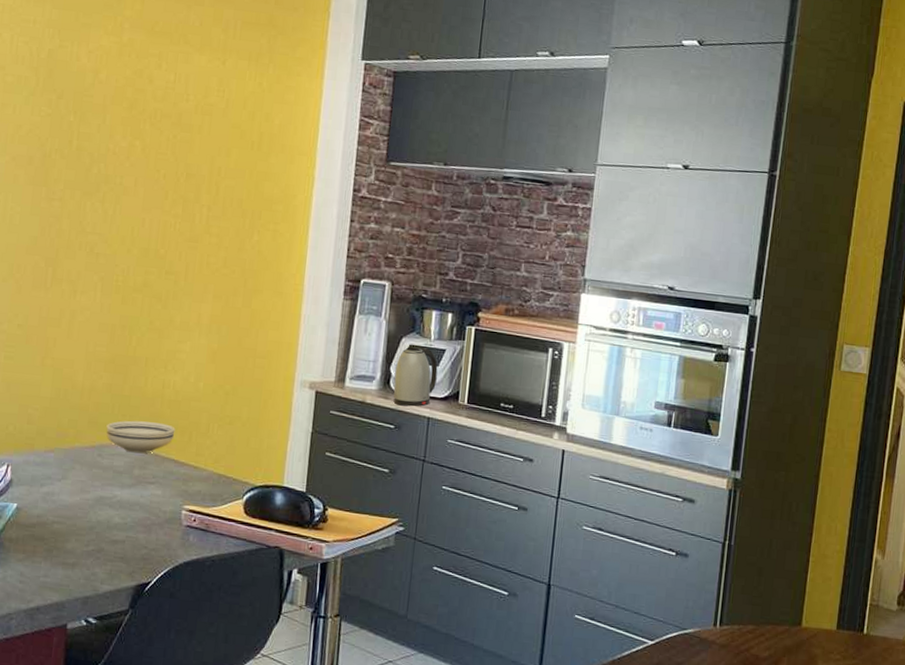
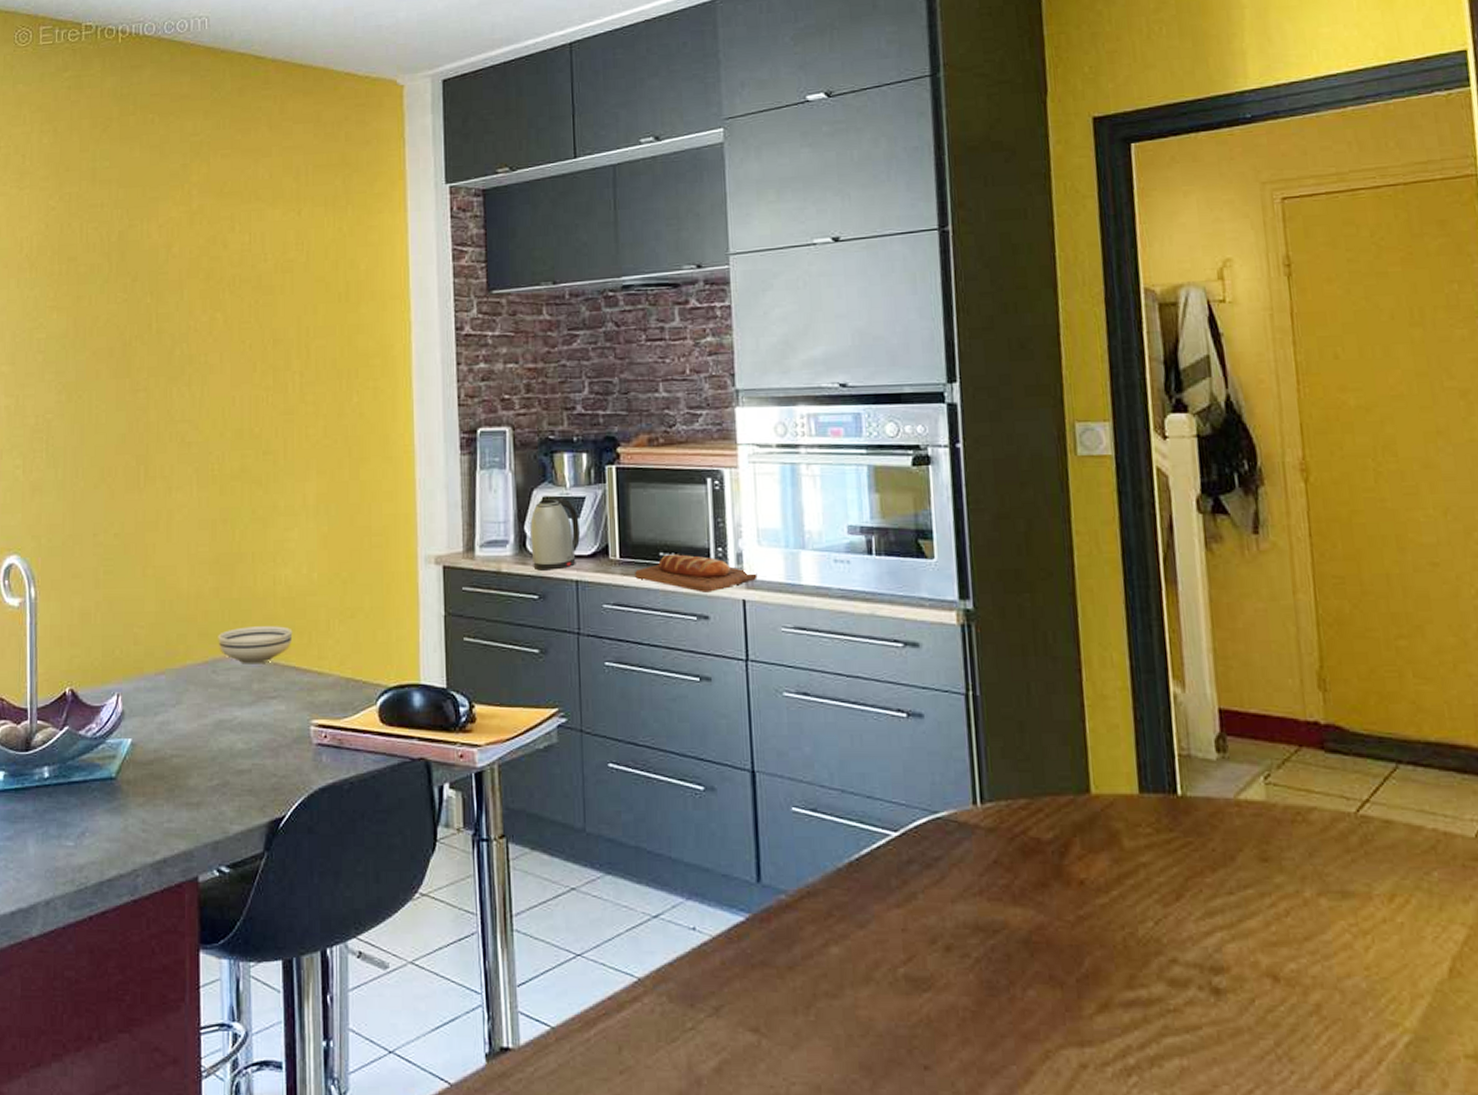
bread loaf: none [478,405,578,442] -> present [635,554,758,594]

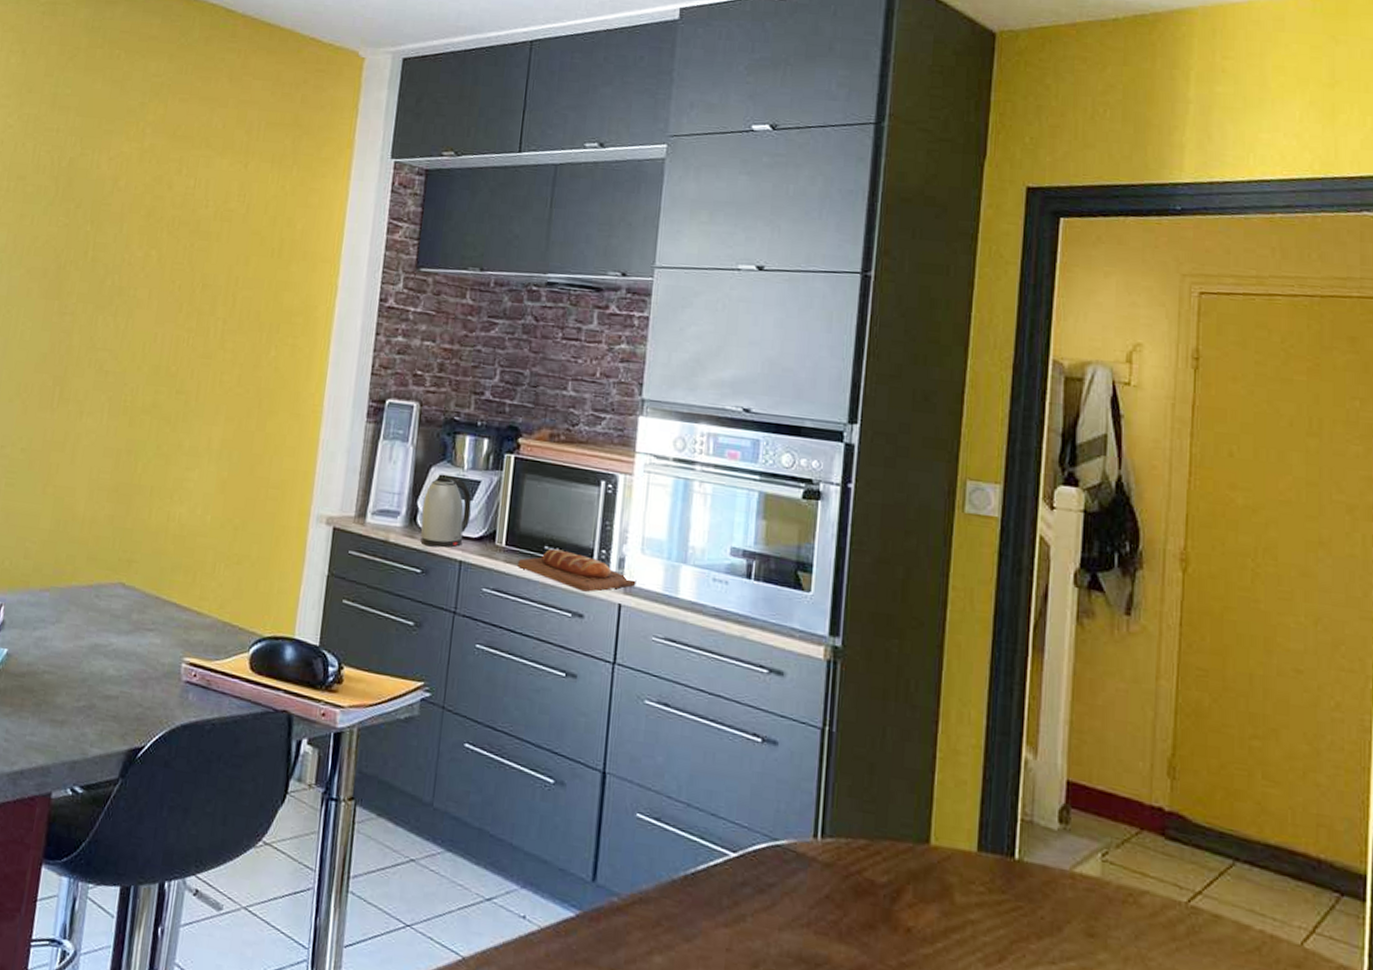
bowl: present [218,626,293,664] -> none [105,557,179,596]

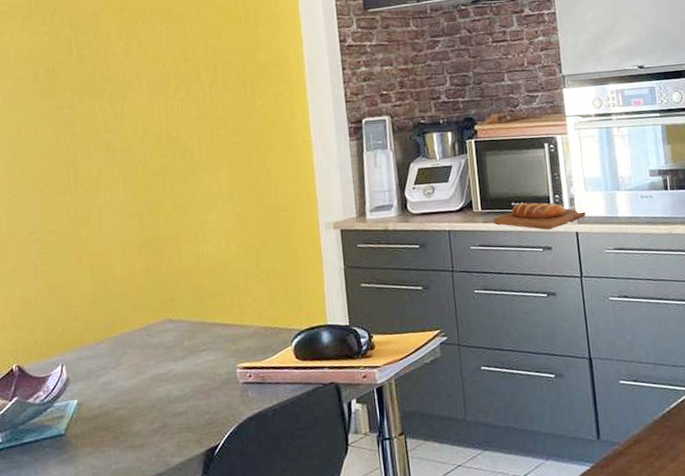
kettle: present [420,477,472,548] -> none [409,168,450,226]

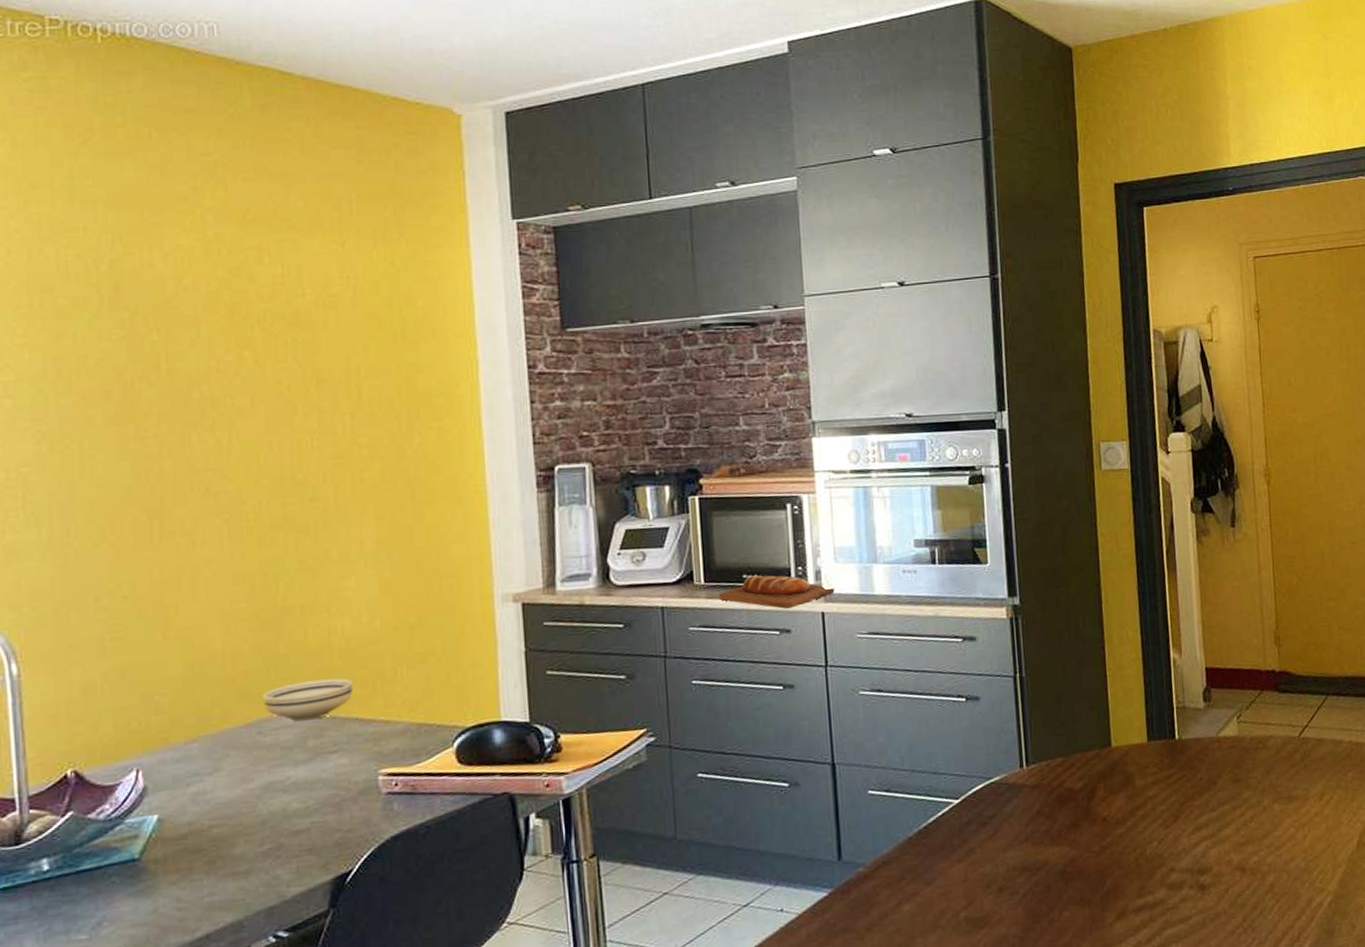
bowl: none [150,291,217,326] -> present [262,678,354,722]

